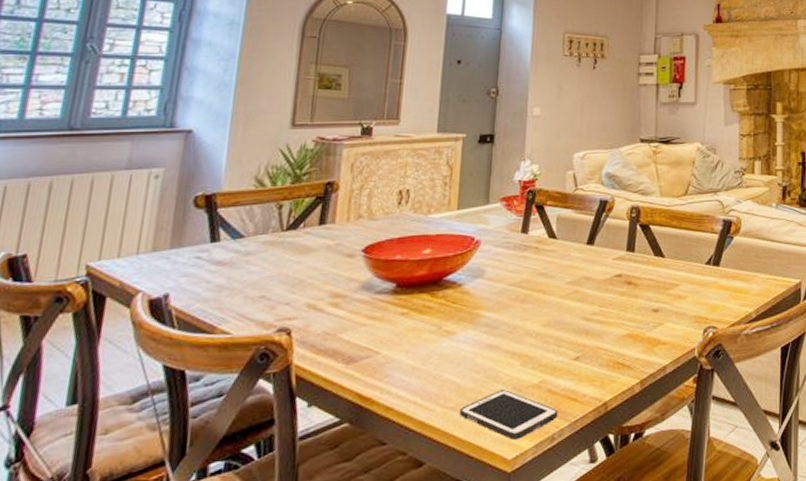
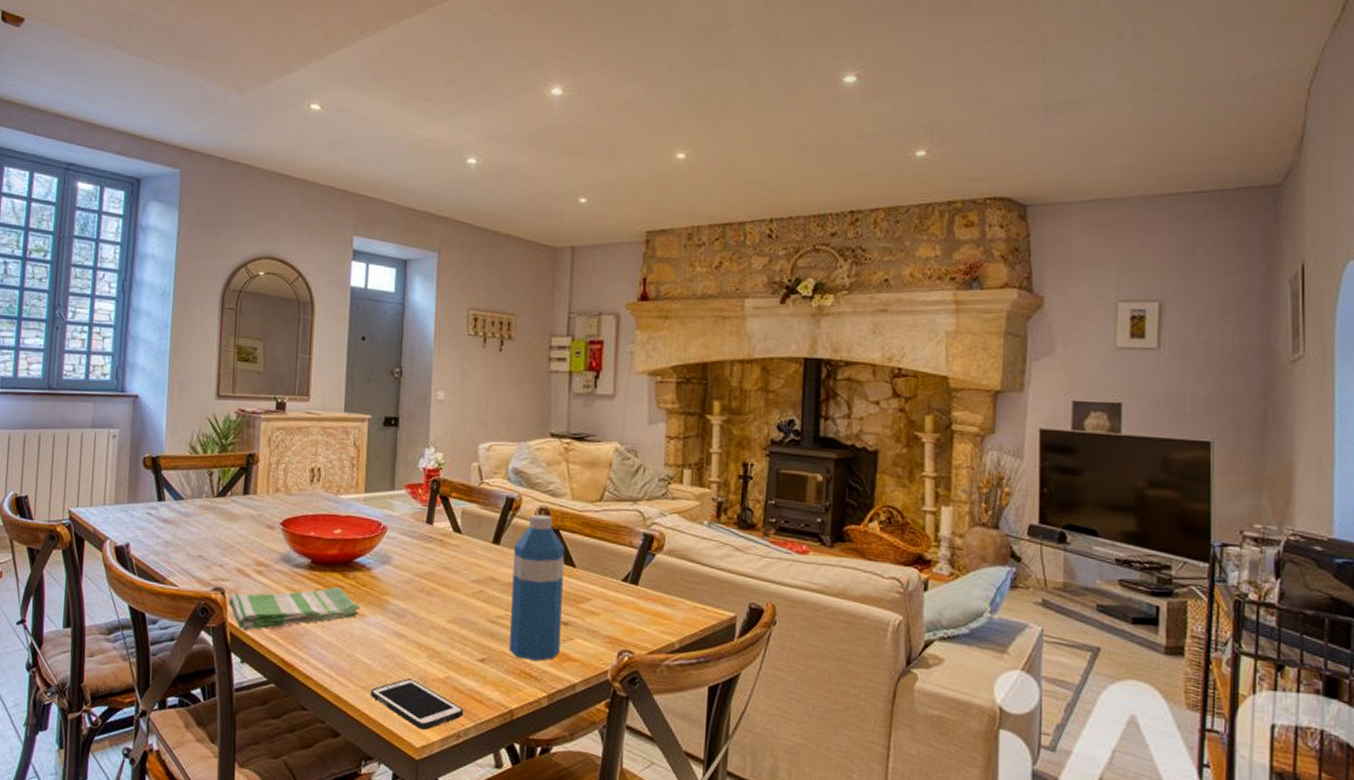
dish towel: none [296,308,450,371] -> present [229,587,361,631]
water bottle: none [604,212,654,351] -> present [509,514,564,661]

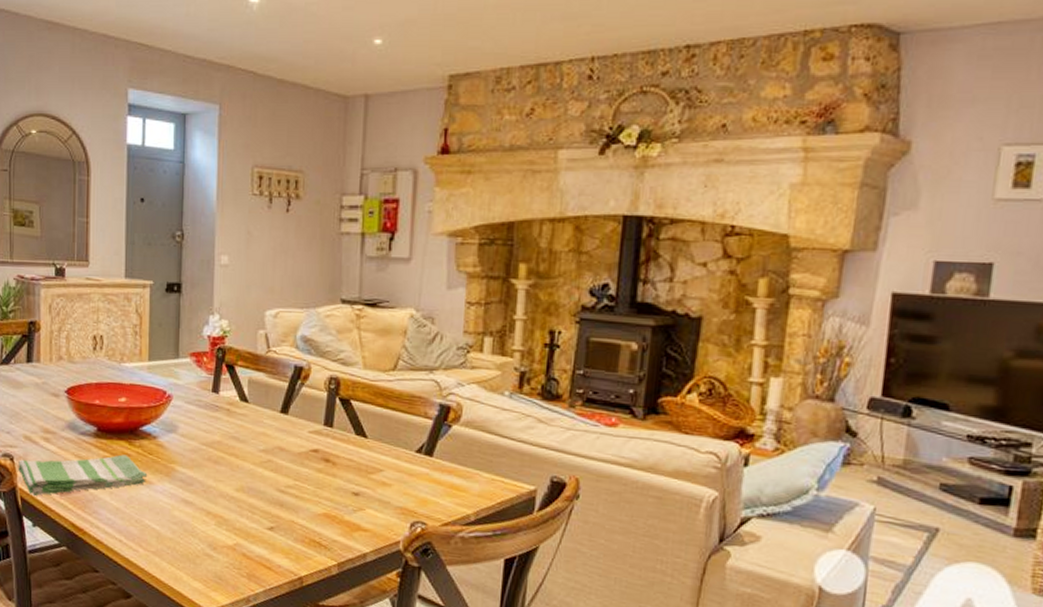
cell phone: present [370,678,464,730] -> none [159,544,253,594]
water bottle: present [509,514,564,661] -> none [299,383,356,530]

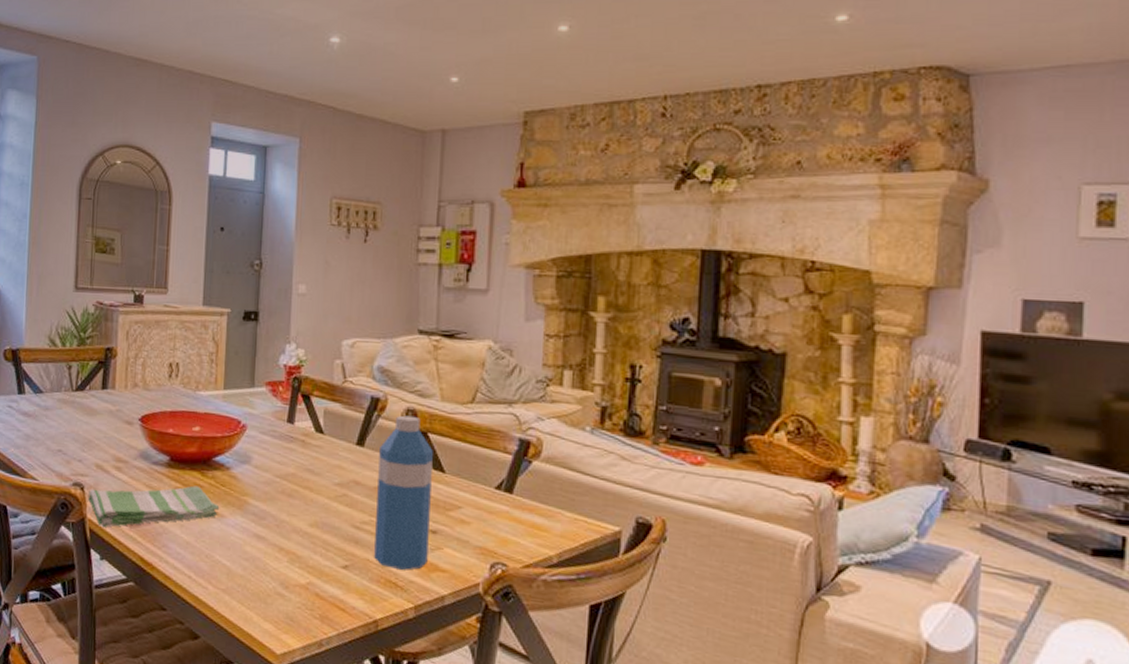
water bottle: none [299,383,356,530] -> present [374,415,433,570]

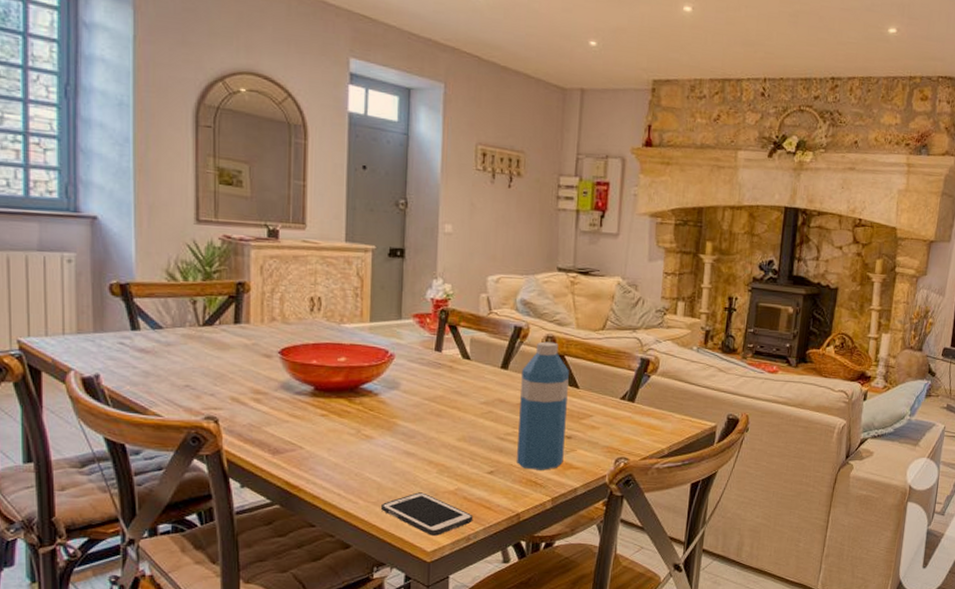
dish towel: present [88,485,220,527] -> none [224,412,369,457]
cell phone: none [229,582,326,637] -> present [380,492,474,536]

